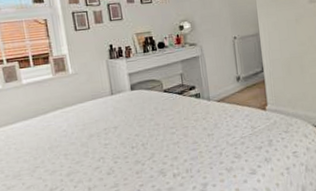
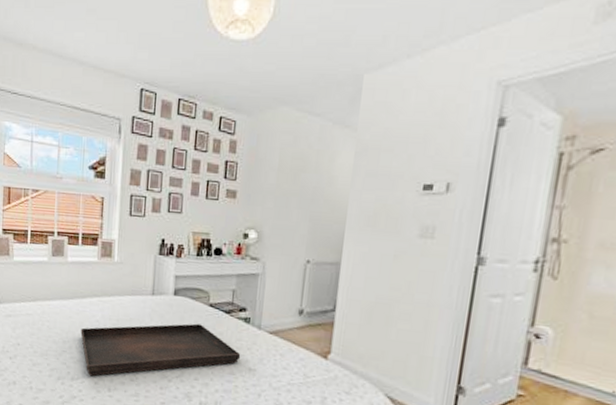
serving tray: none [49,109,199,182] -> present [80,323,241,377]

